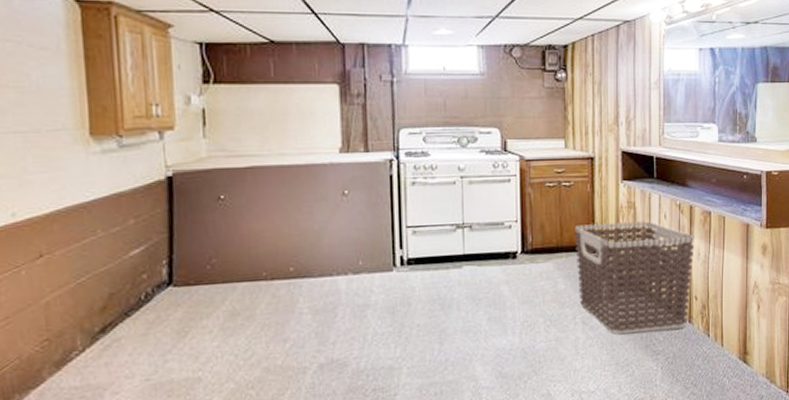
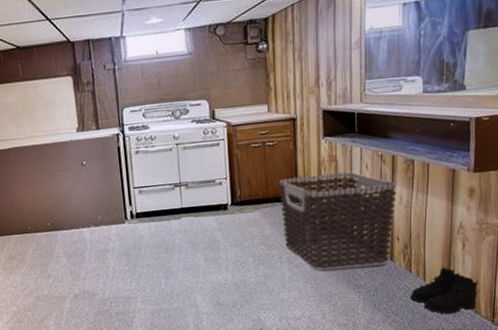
boots: none [708,330,775,384] -> present [410,266,480,314]

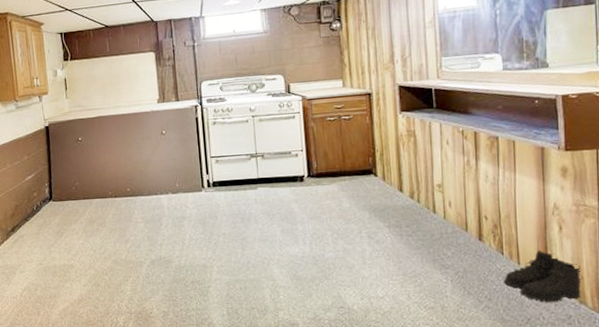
clothes hamper: present [278,172,397,271] -> none [355,147,482,249]

